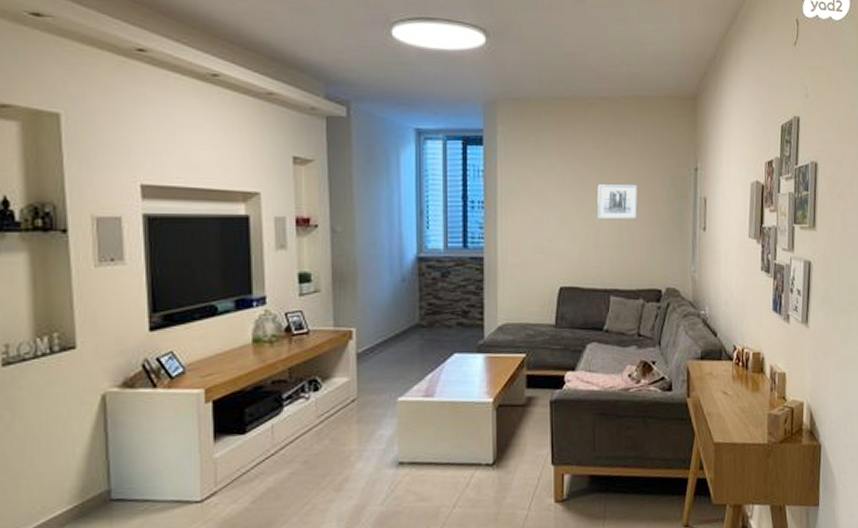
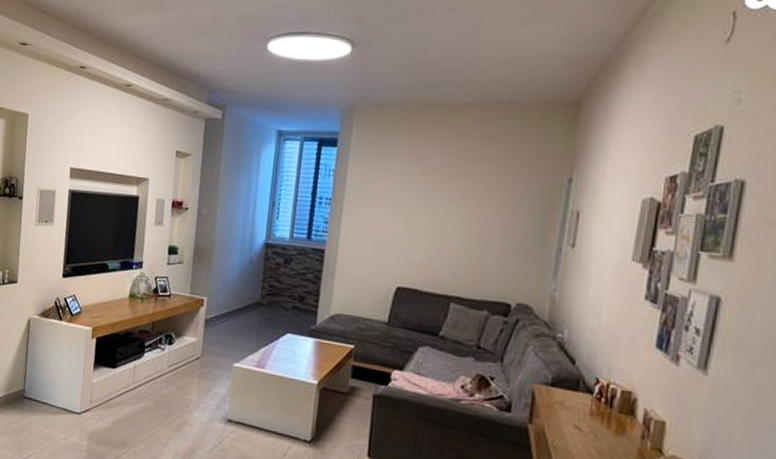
wall art: present [597,184,638,220] -> none [446,190,495,229]

